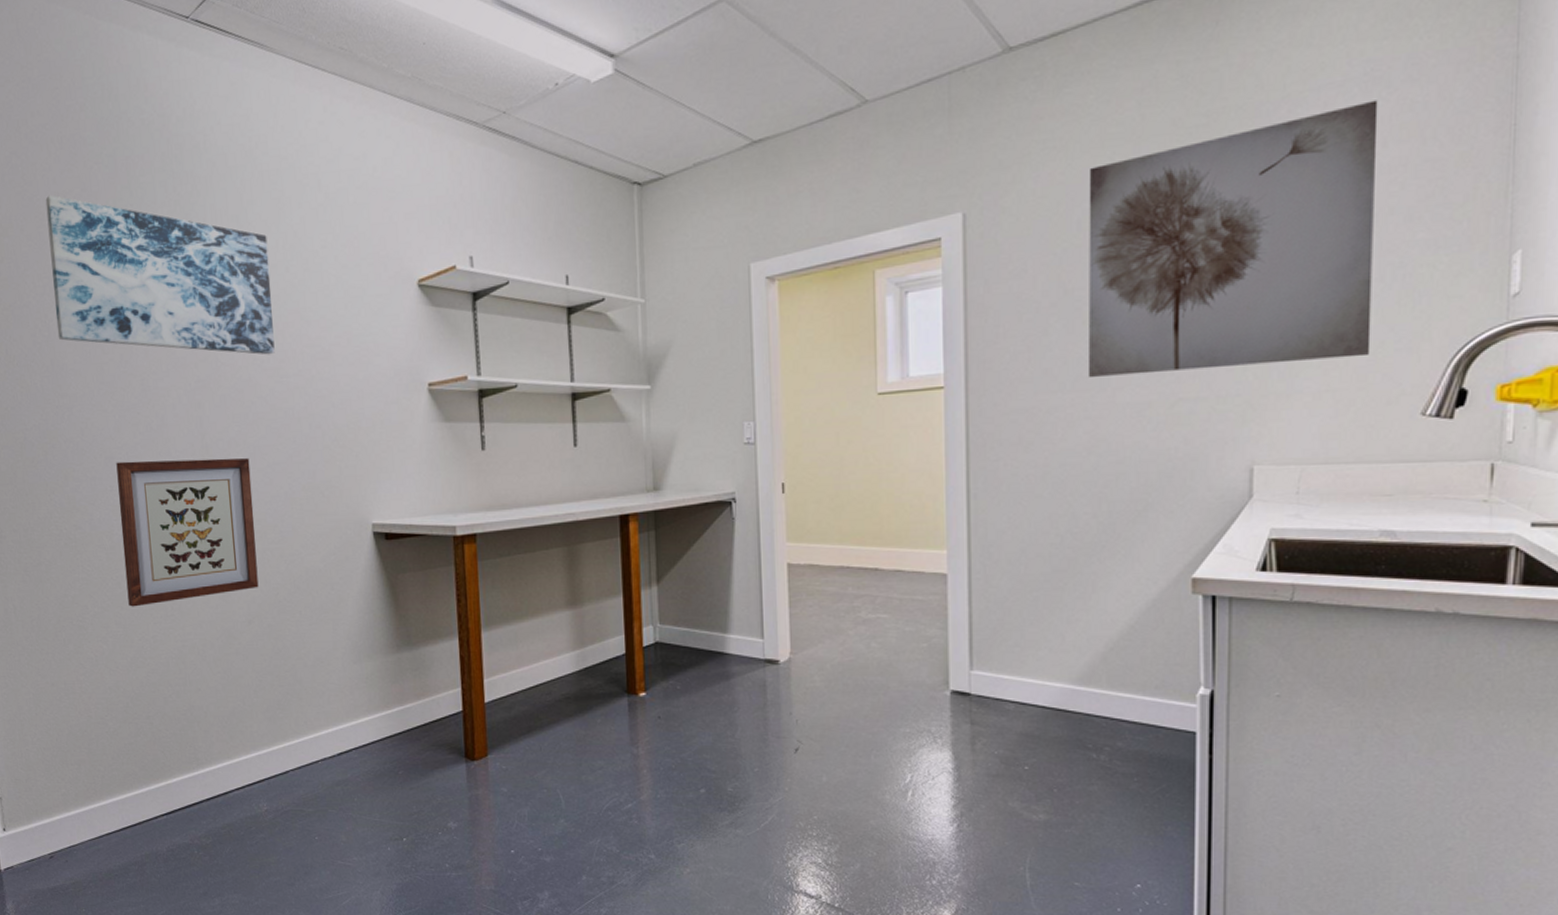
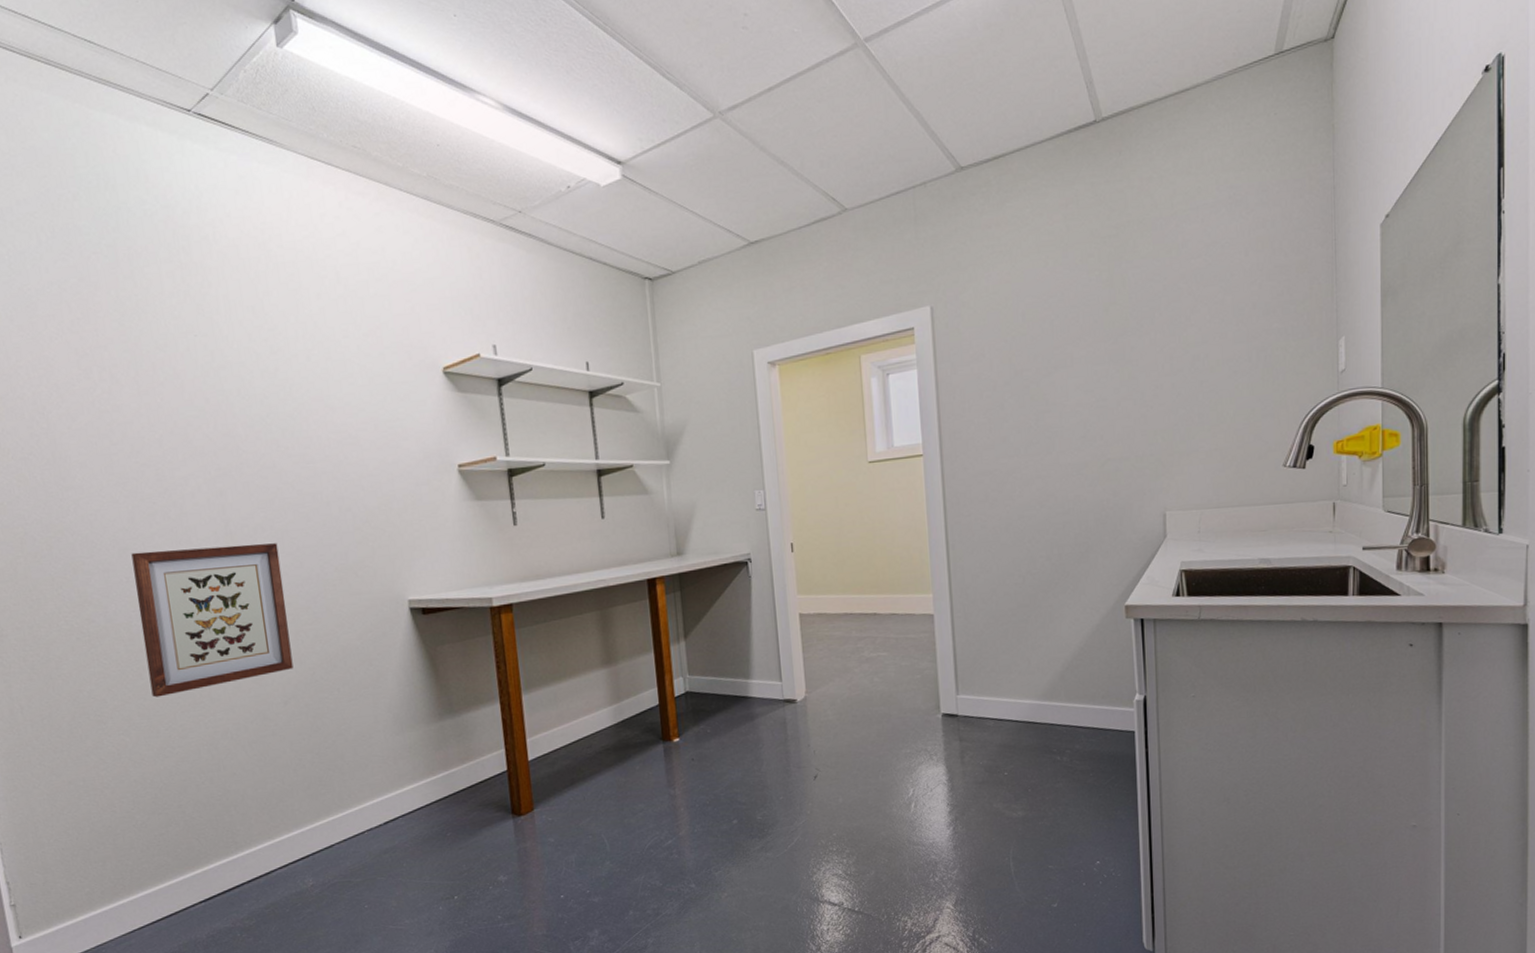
wall art: present [45,195,275,355] -> none [37,284,300,442]
wall art: present [1087,100,1378,377] -> none [1029,218,1245,443]

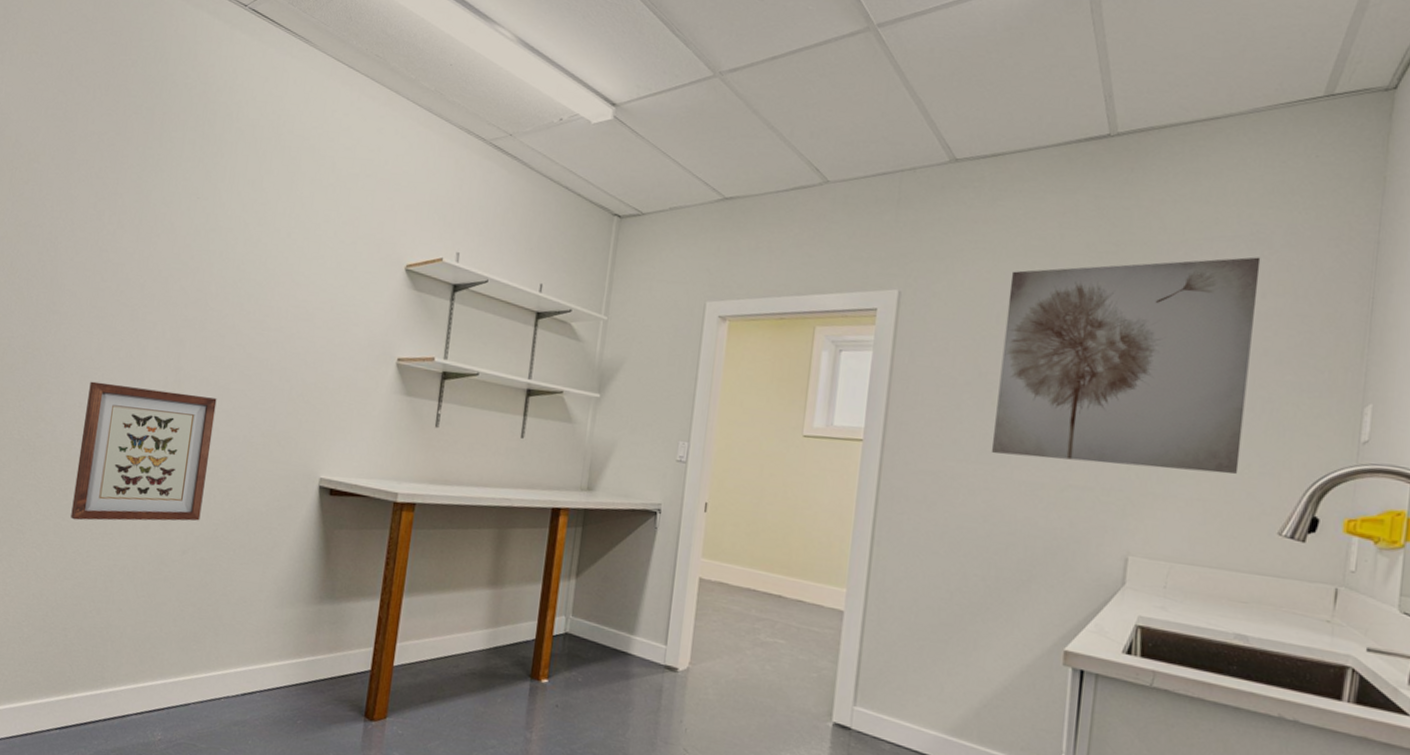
wall art: none [1029,218,1245,443] -> present [991,257,1261,475]

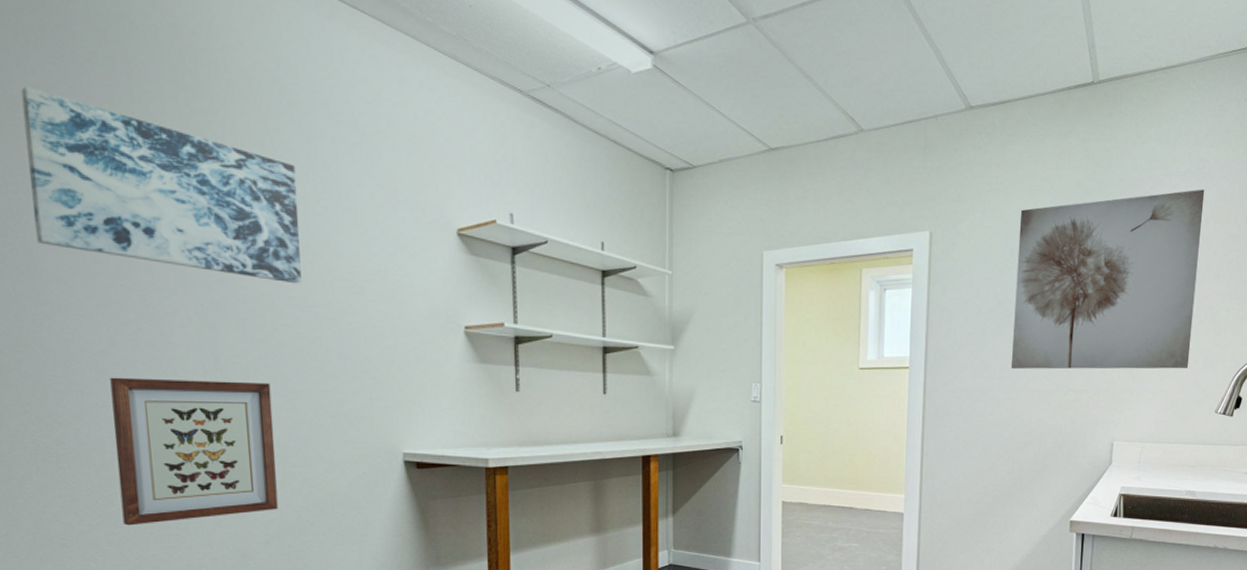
wall art: none [63,133,277,308] -> present [21,86,302,284]

